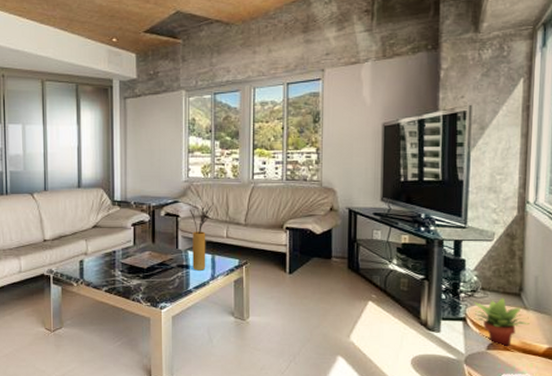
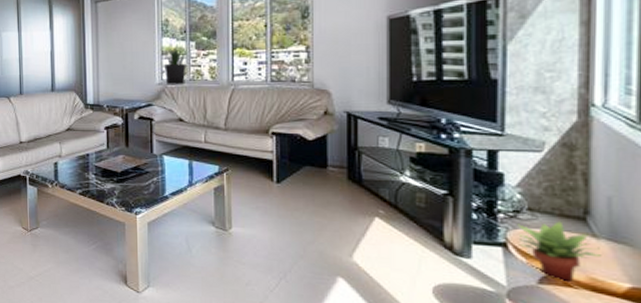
vase: present [190,201,214,271] -> none [164,105,190,176]
planter: none [191,145,211,183] -> present [165,46,186,85]

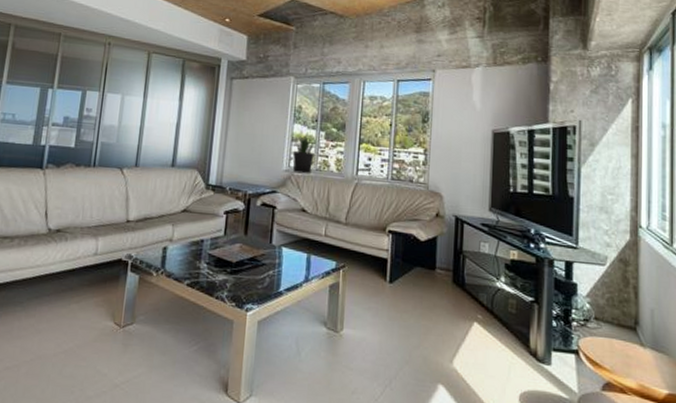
succulent plant: present [516,221,602,281] -> none [586,330,647,388]

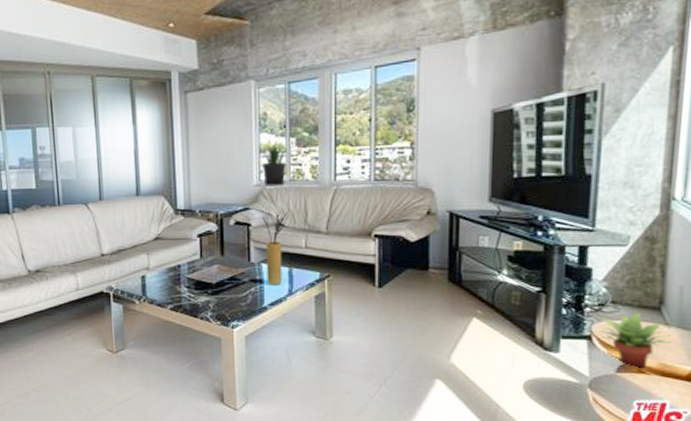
vase: none [285,193,314,271] -> present [263,207,290,286]
succulent plant: none [586,330,647,388] -> present [600,312,672,368]

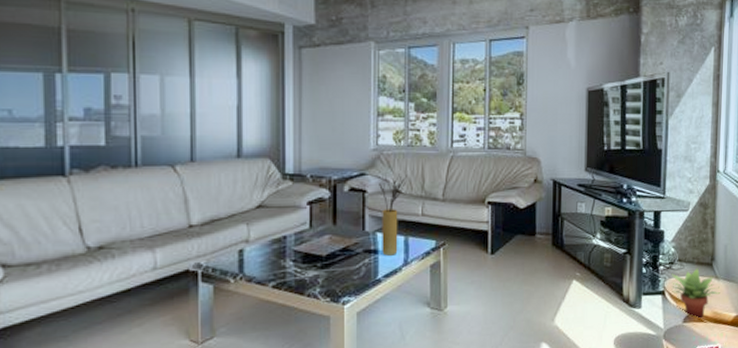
planter: present [263,143,286,187] -> none [381,107,404,151]

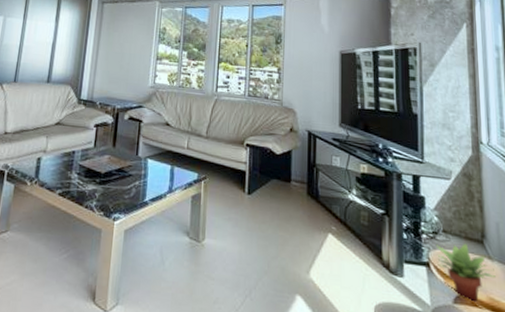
vase: present [379,173,407,256] -> none [150,108,177,182]

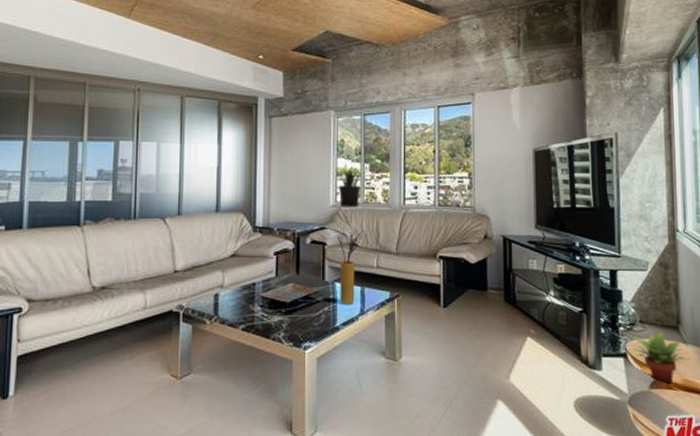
vase: none [150,108,177,182] -> present [338,228,363,305]
planter: none [157,53,178,91] -> present [339,167,360,208]

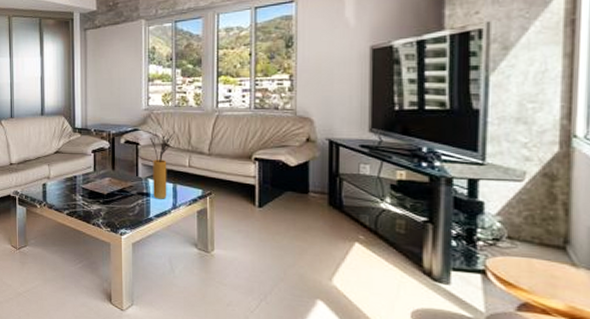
planter: present [339,167,360,208] -> none [151,73,172,111]
succulent plant: present [632,331,690,384] -> none [496,250,581,309]

